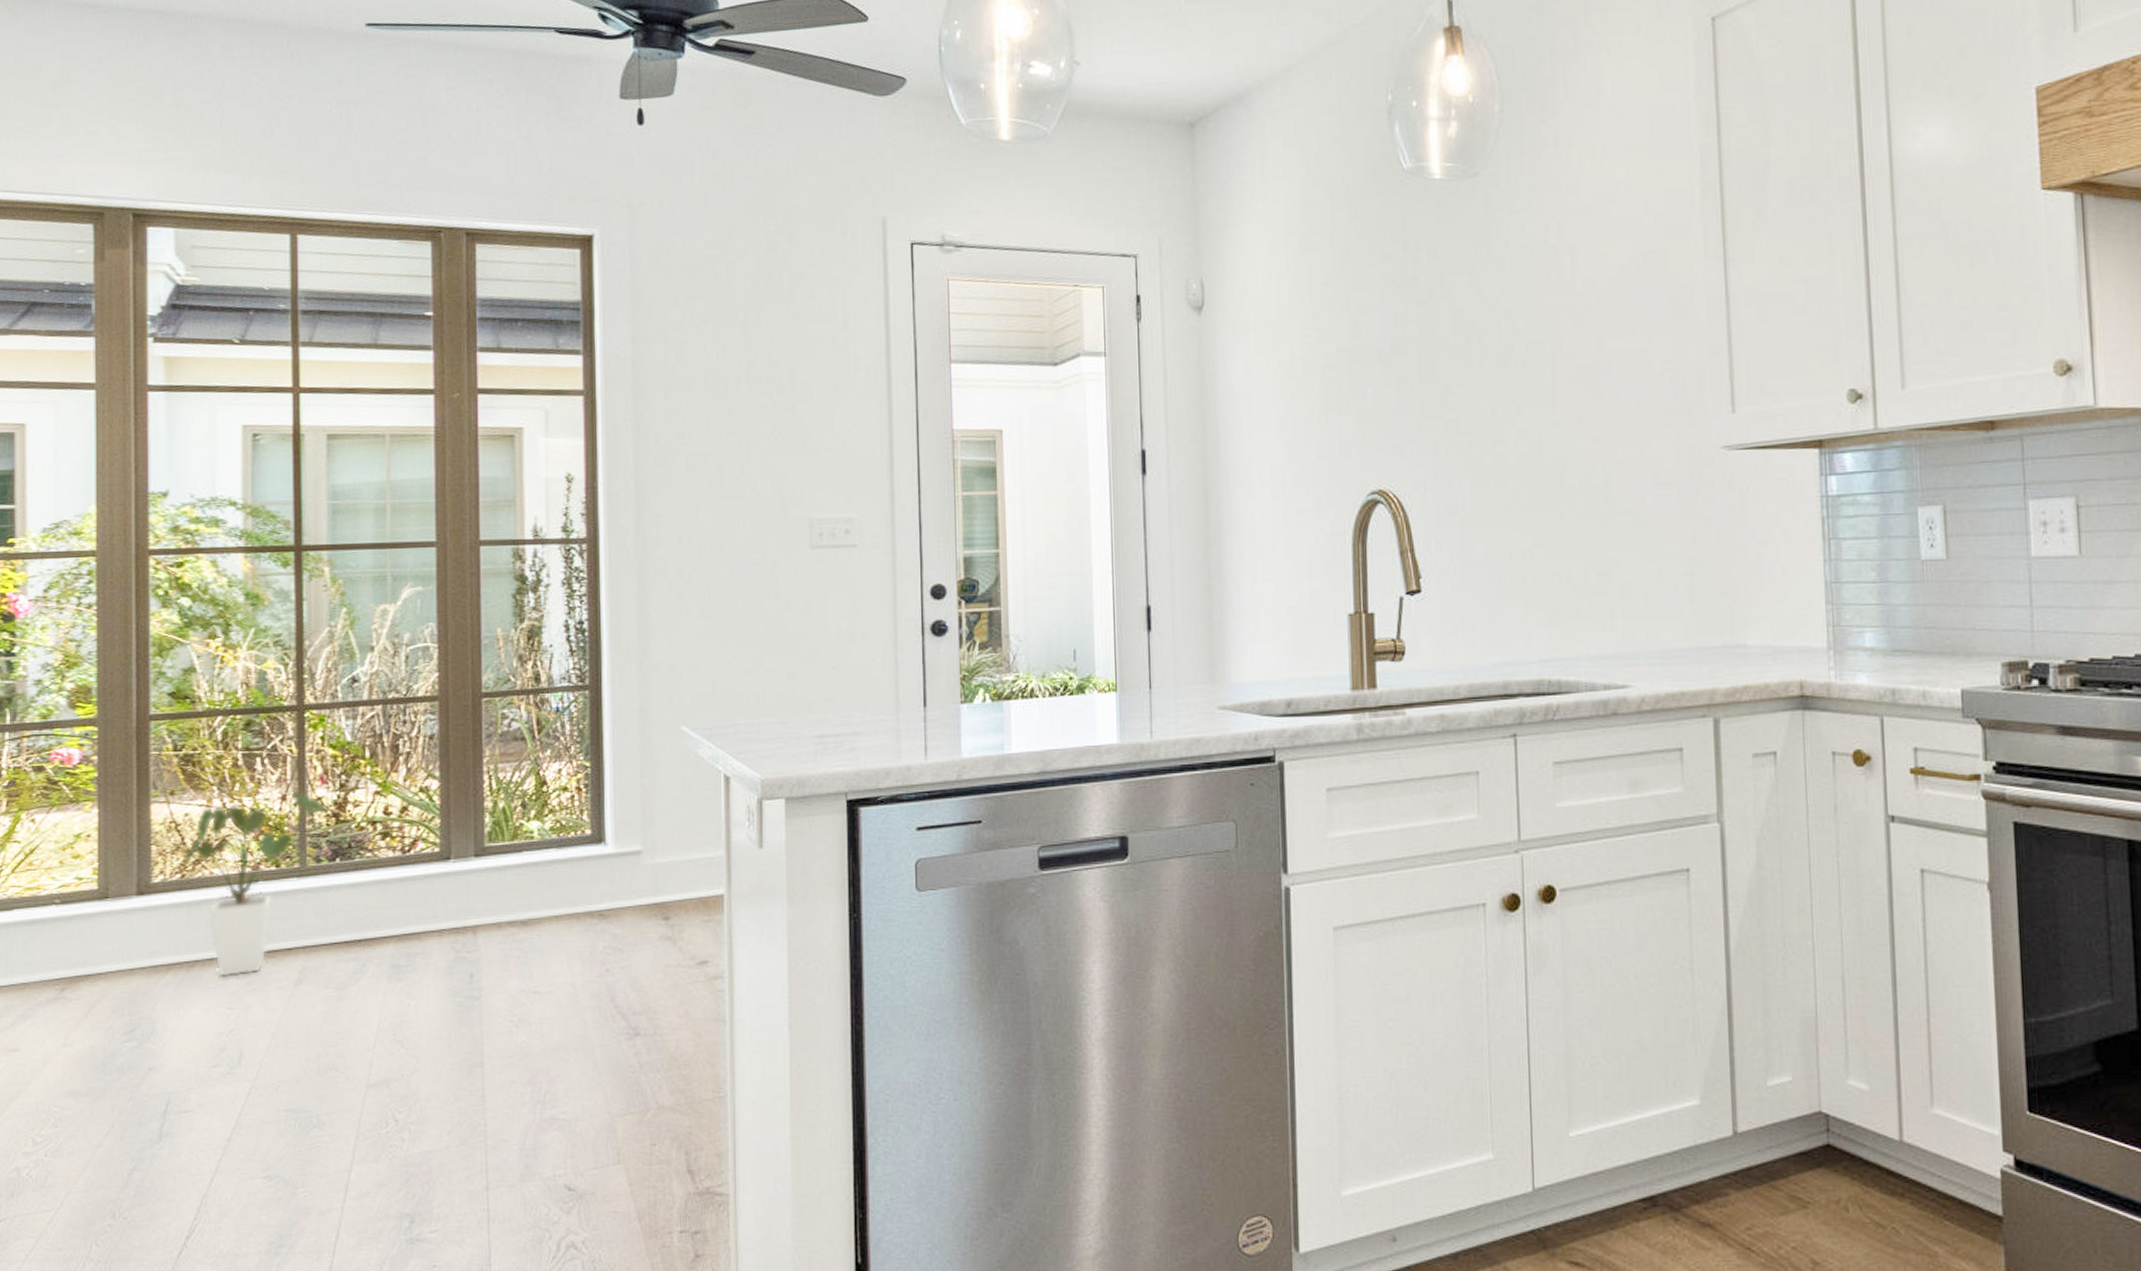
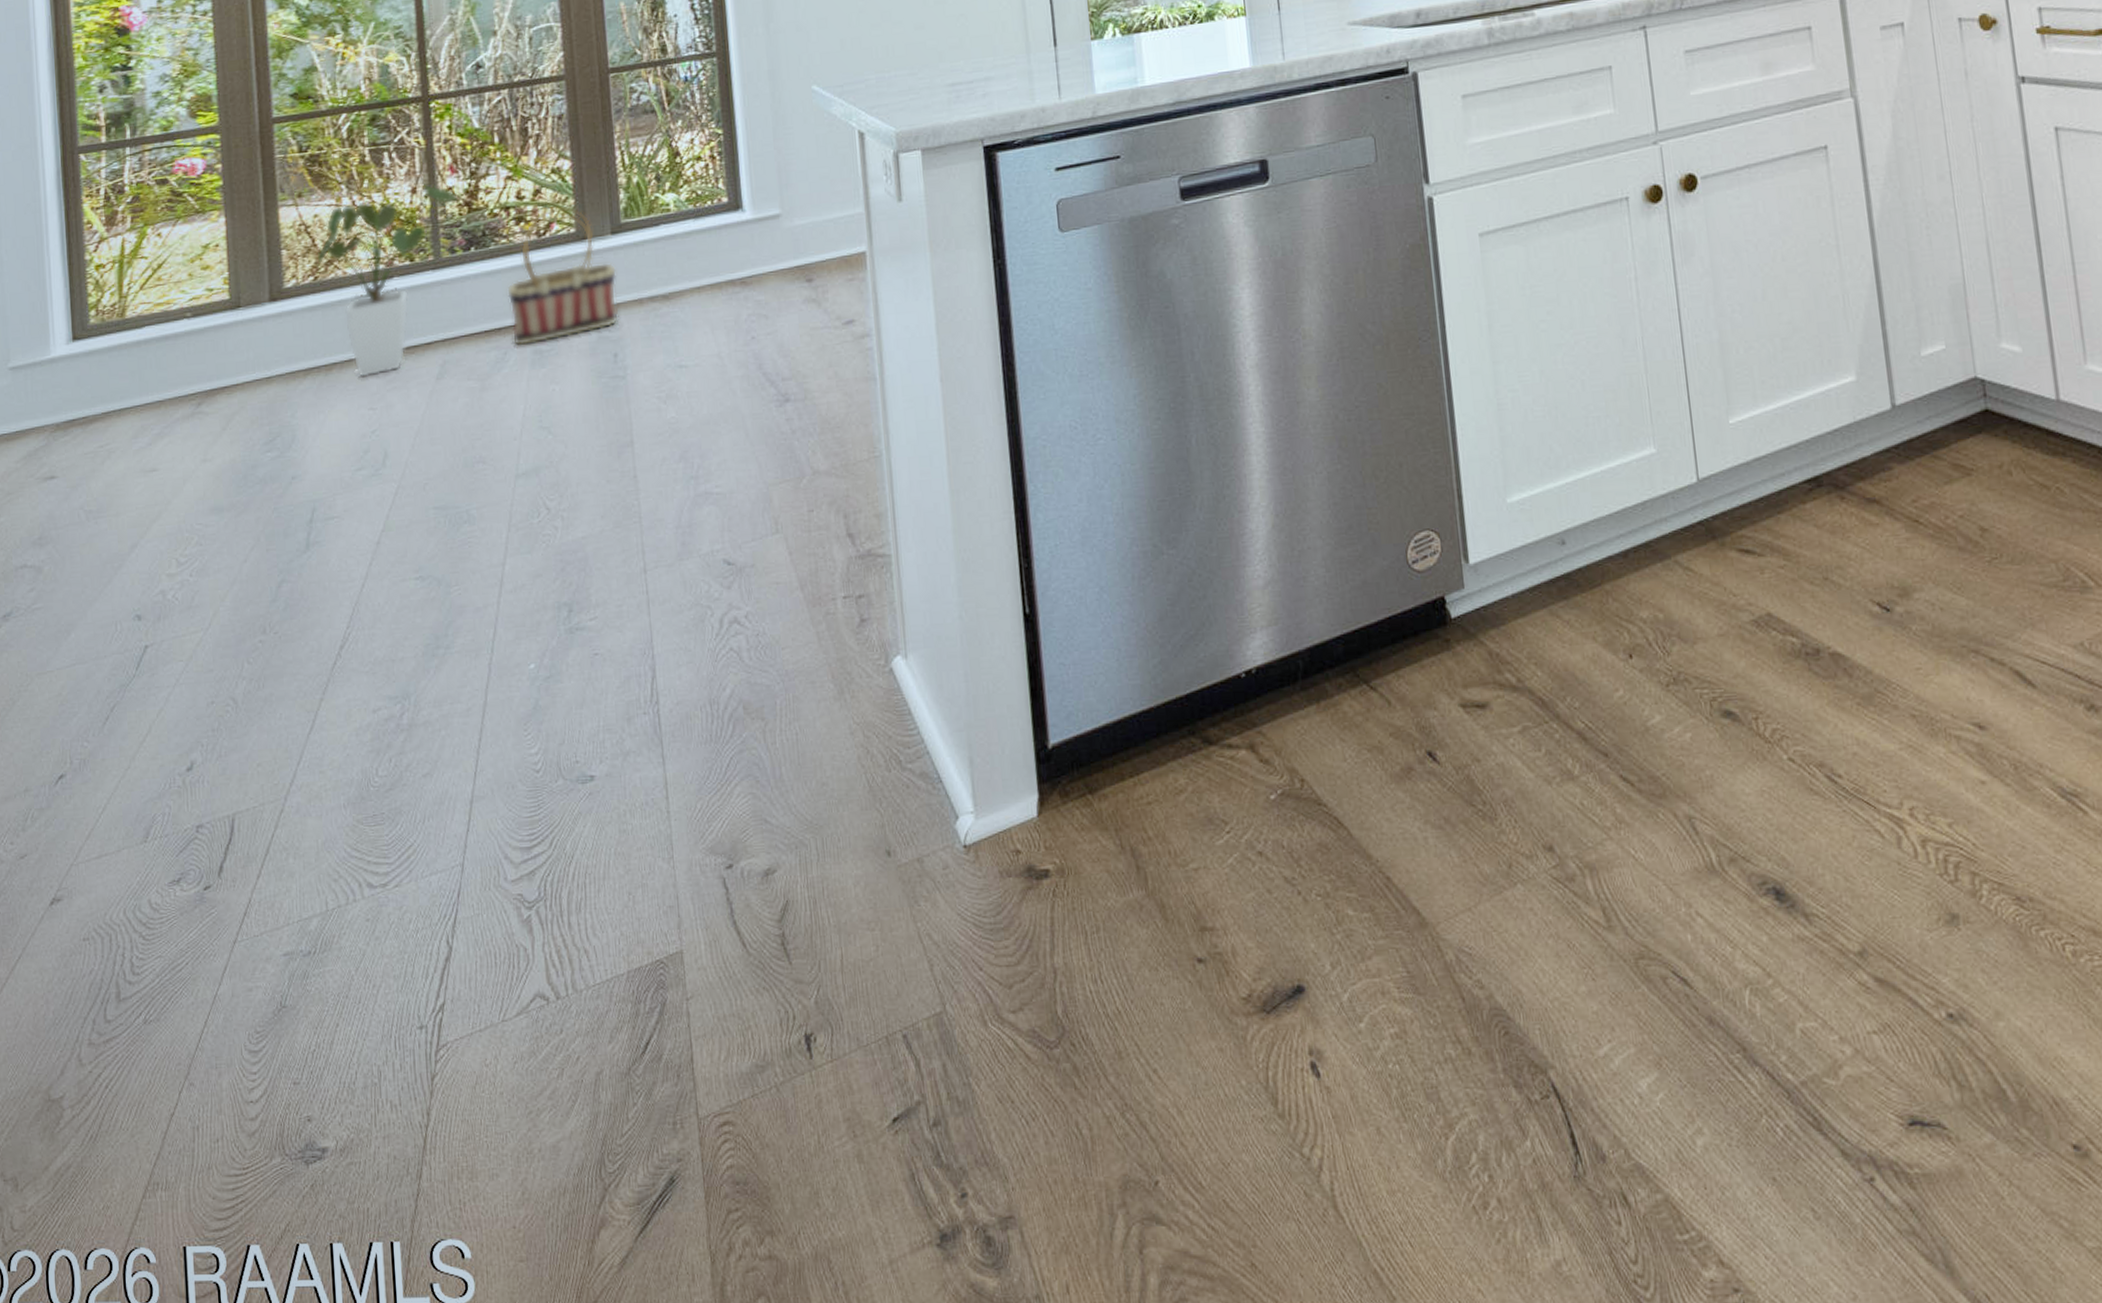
basket: none [369,826,478,959] -> present [507,206,618,347]

